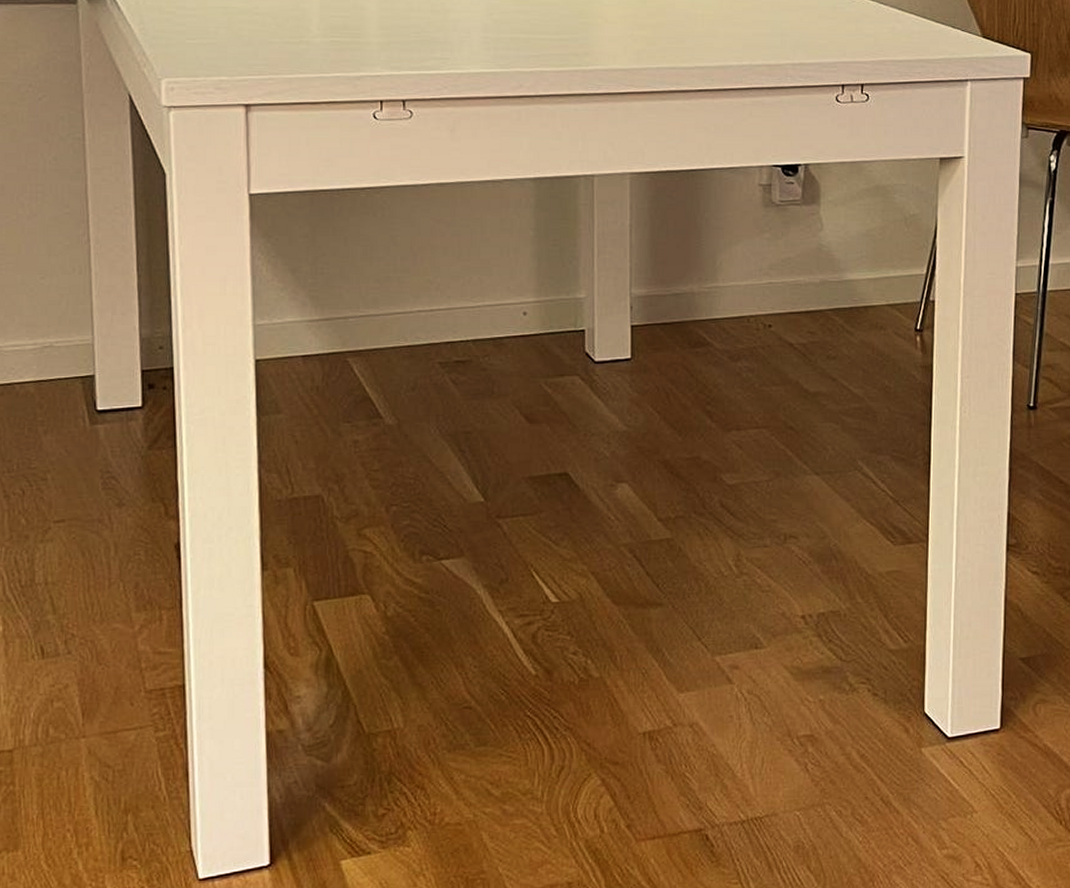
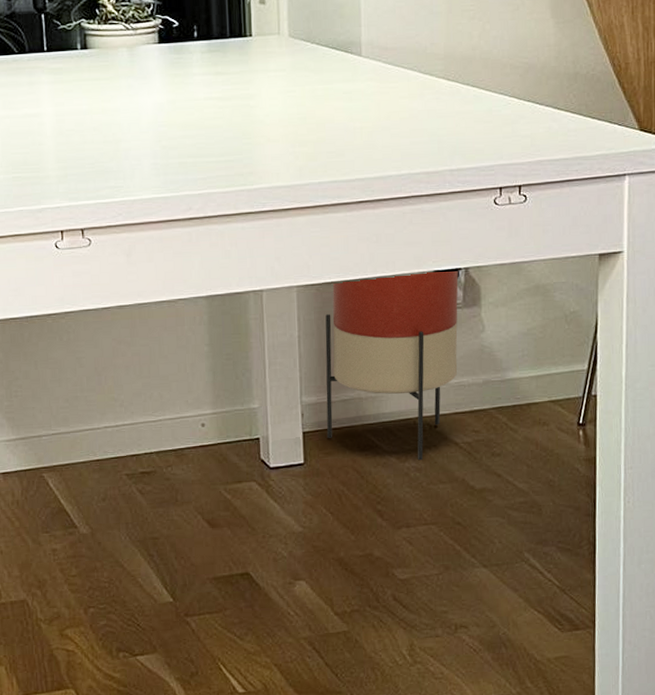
planter: none [656,167,798,361] -> present [325,271,458,461]

